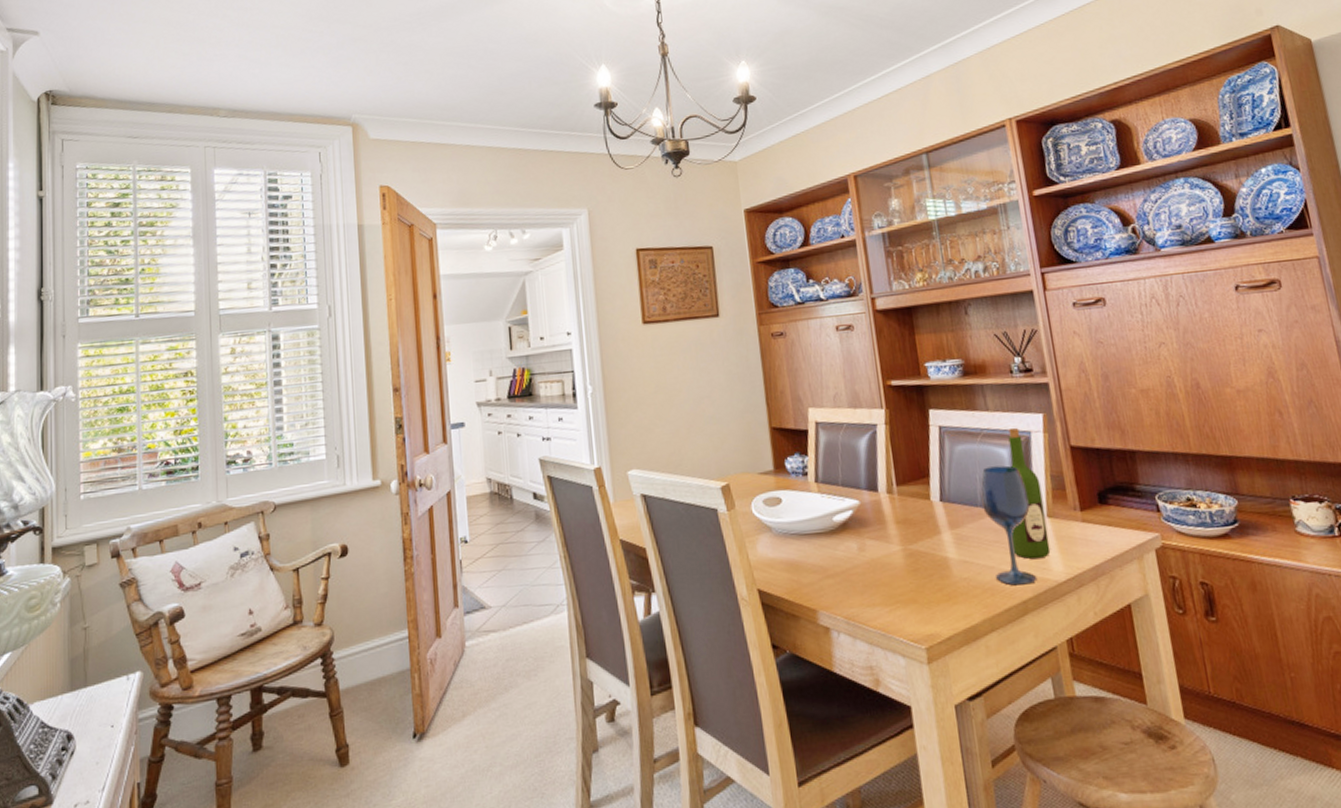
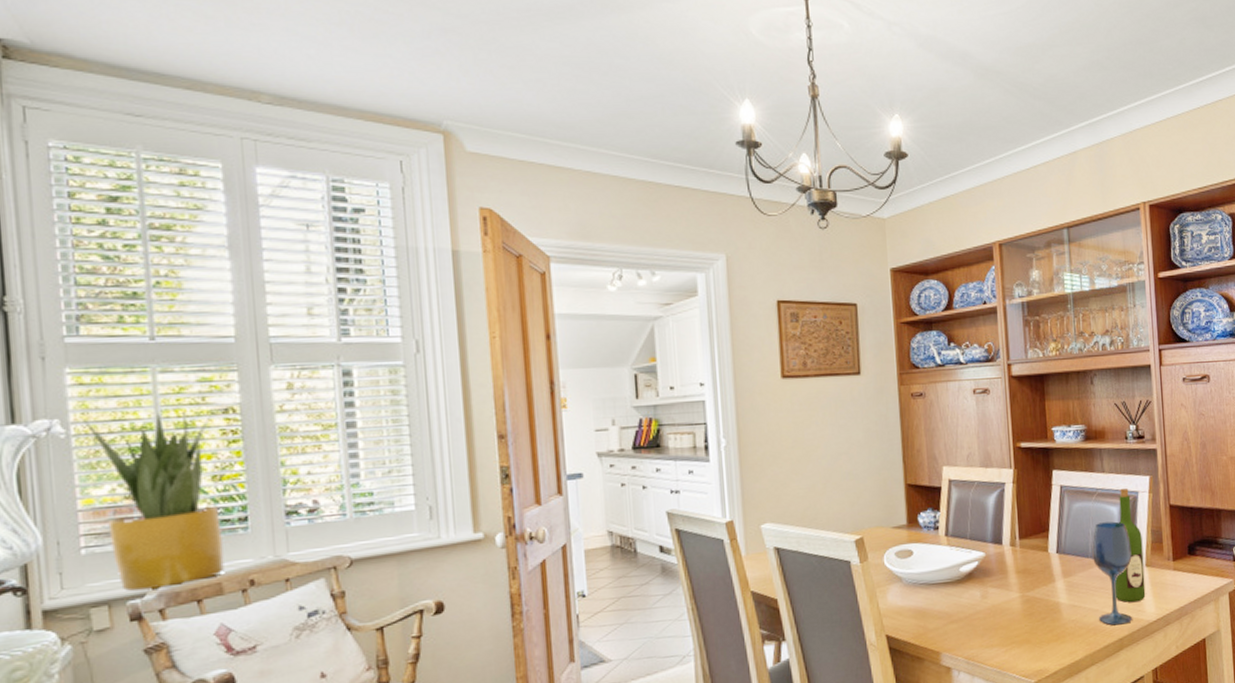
planter: none [88,376,180,532] -> present [83,412,224,592]

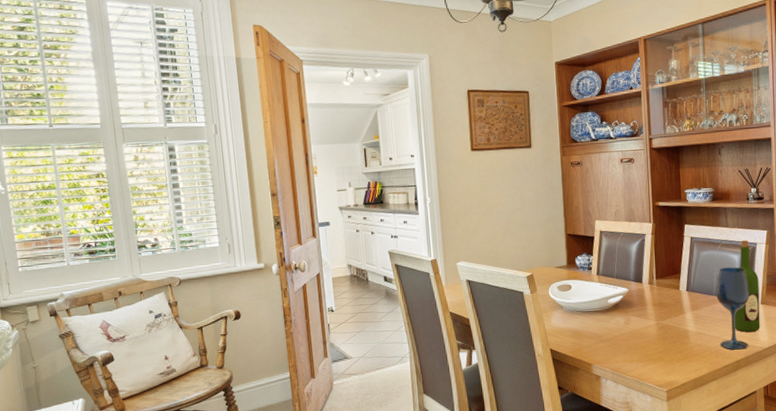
planter: present [83,412,224,592] -> none [14,177,103,297]

